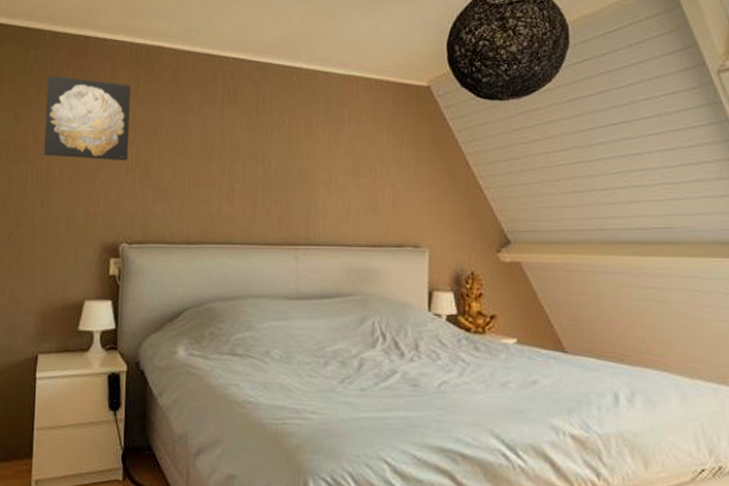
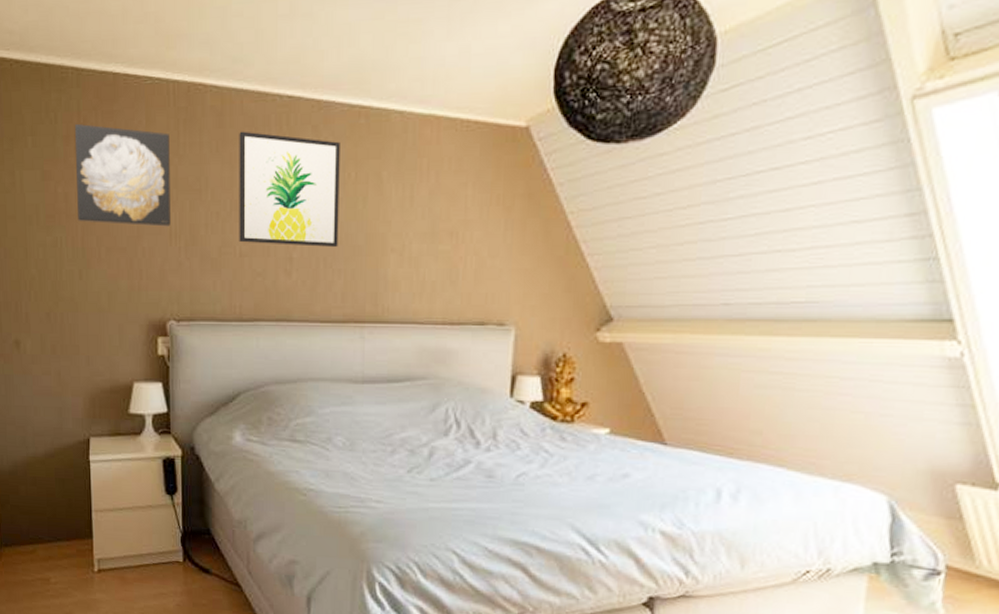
wall art: none [188,84,276,181] -> present [239,131,340,248]

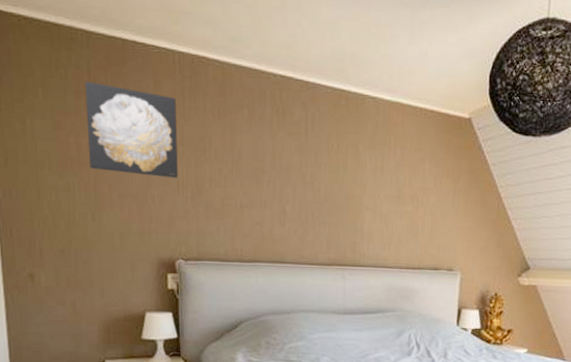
wall art: present [239,131,340,248] -> none [239,101,325,204]

